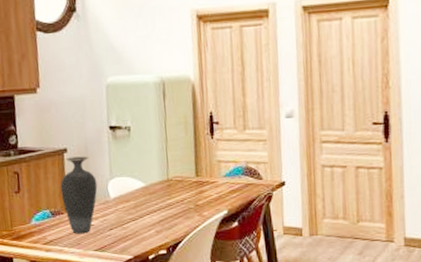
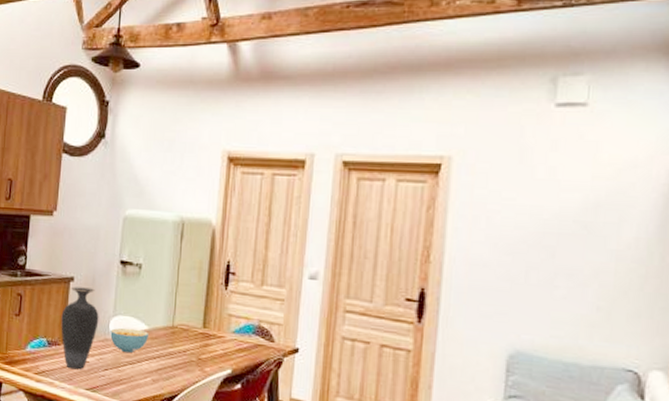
cereal bowl: none [110,187,147,211] -> present [110,327,150,354]

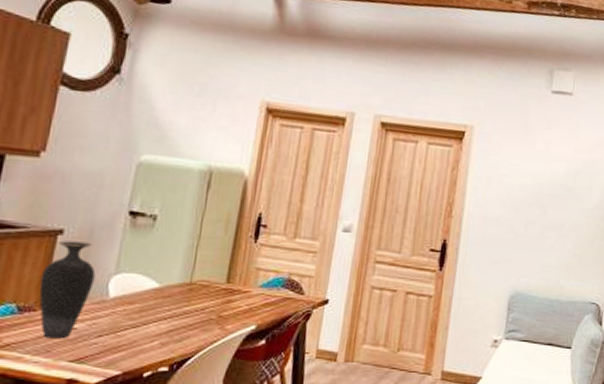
cereal bowl: present [110,327,150,354] -> none [109,286,161,316]

